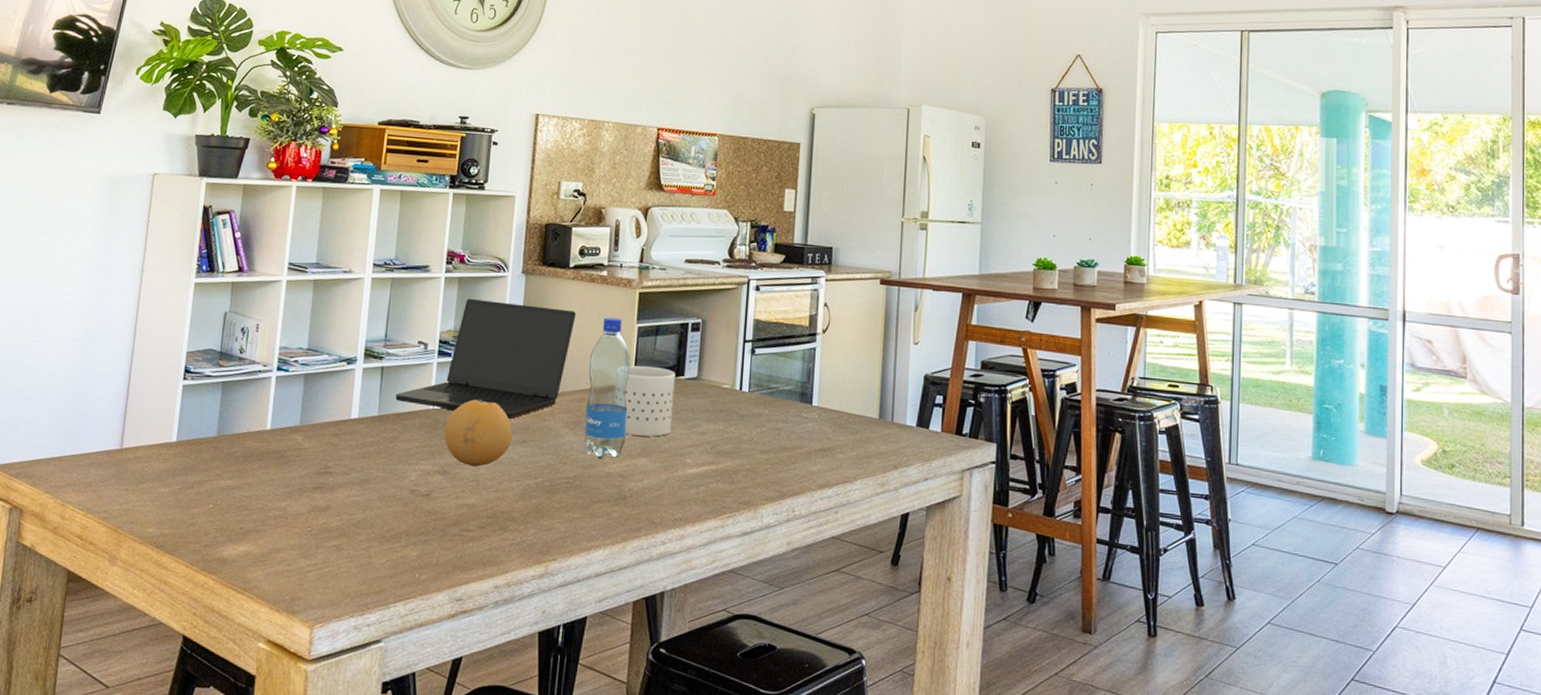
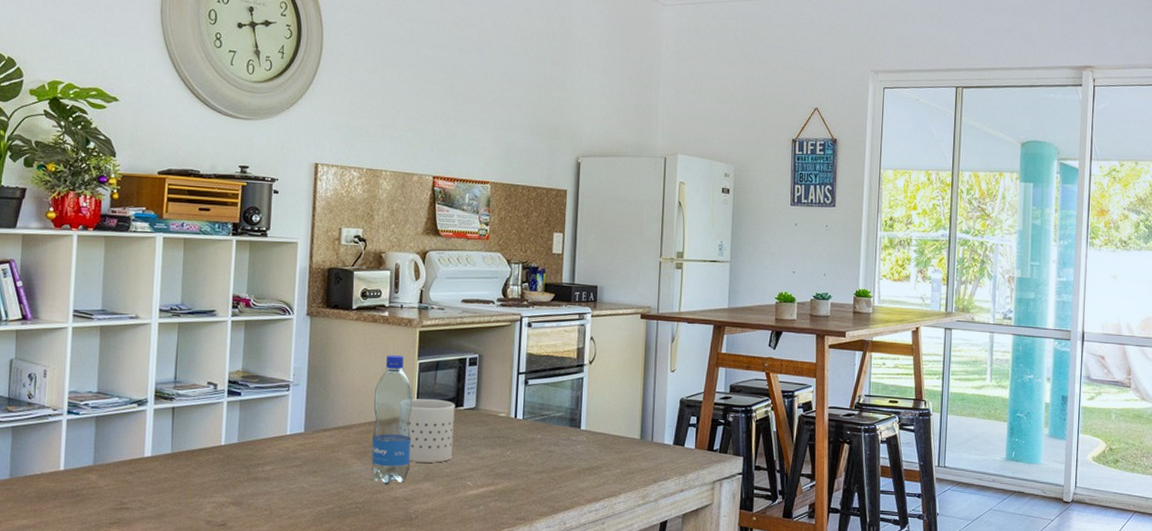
laptop: present [395,298,576,419] -> none [187,340,360,451]
fruit: present [444,399,513,467] -> none [236,434,303,497]

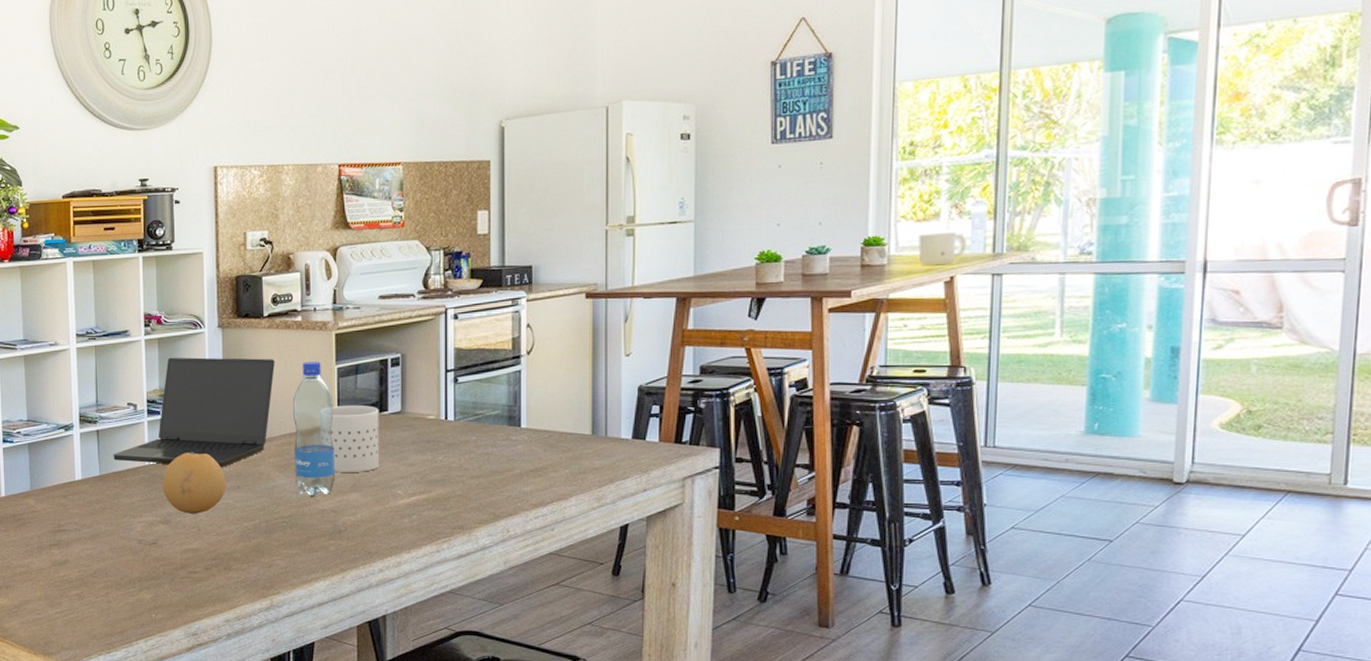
laptop: none [187,340,360,451] -> present [113,357,275,467]
fruit: none [236,434,303,497] -> present [162,451,226,514]
mug: none [894,291,927,318] -> present [918,231,966,266]

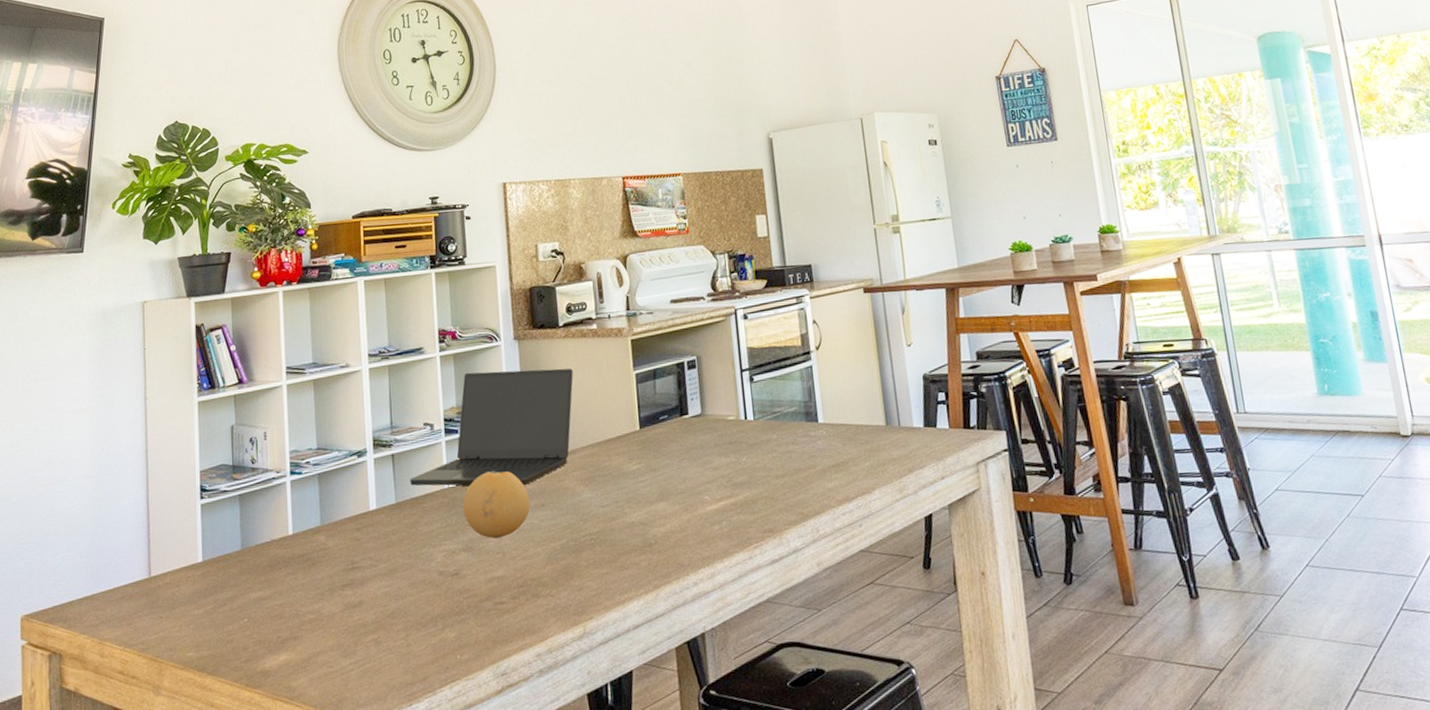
bottle: present [292,361,336,496] -> none [593,368,642,510]
mug: present [331,404,380,472] -> none [633,410,685,482]
mug: present [918,231,966,266] -> none [1144,217,1186,250]

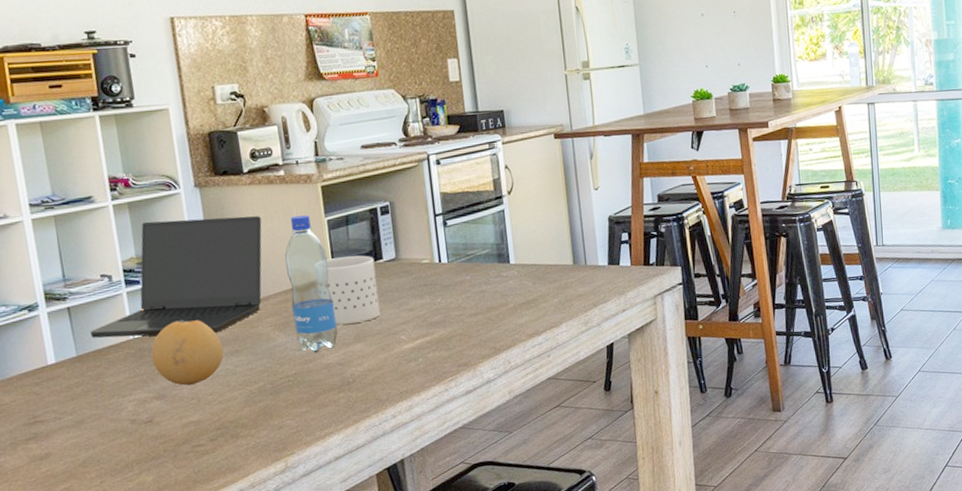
bottle: none [593,368,642,510] -> present [285,215,338,352]
mug: none [633,410,685,482] -> present [326,255,381,325]

